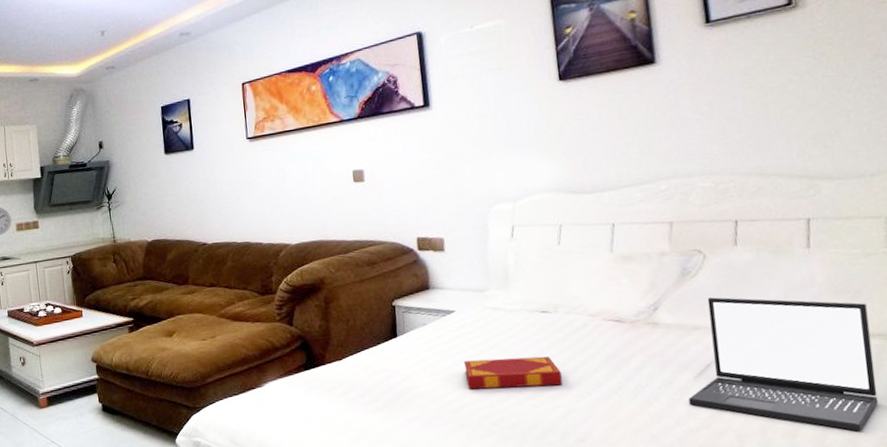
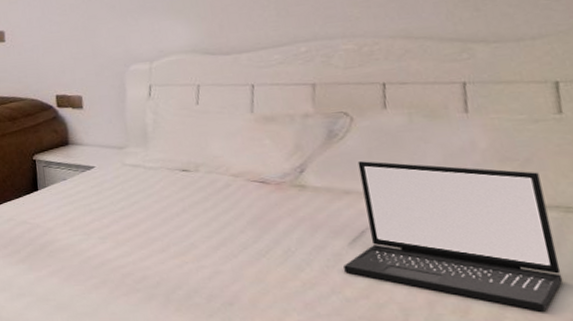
hardback book: present [463,356,563,390] -> none [104,215,207,246]

